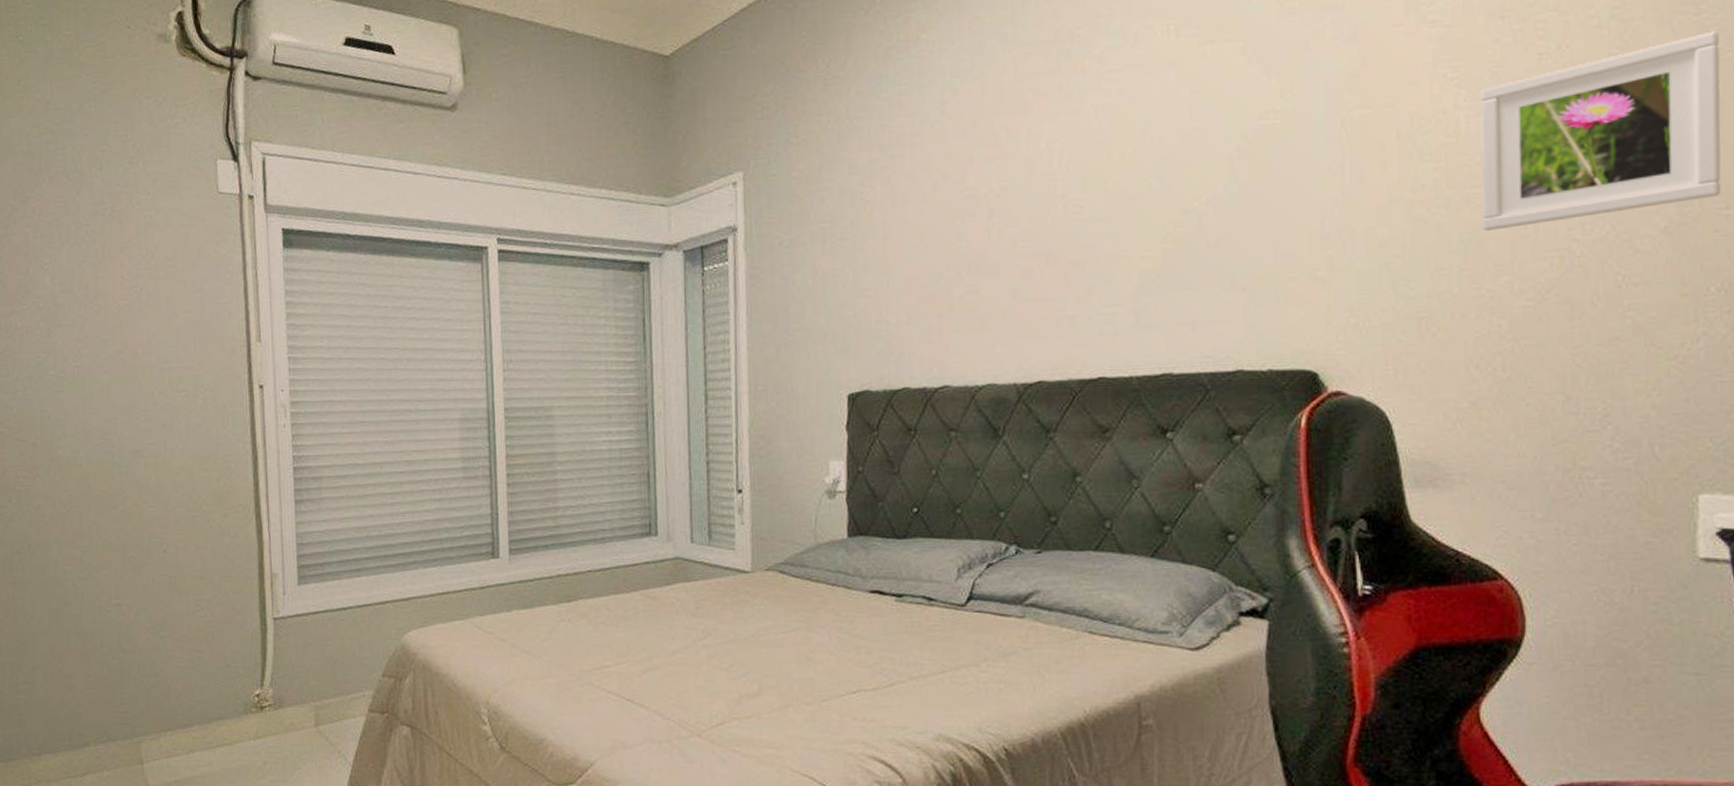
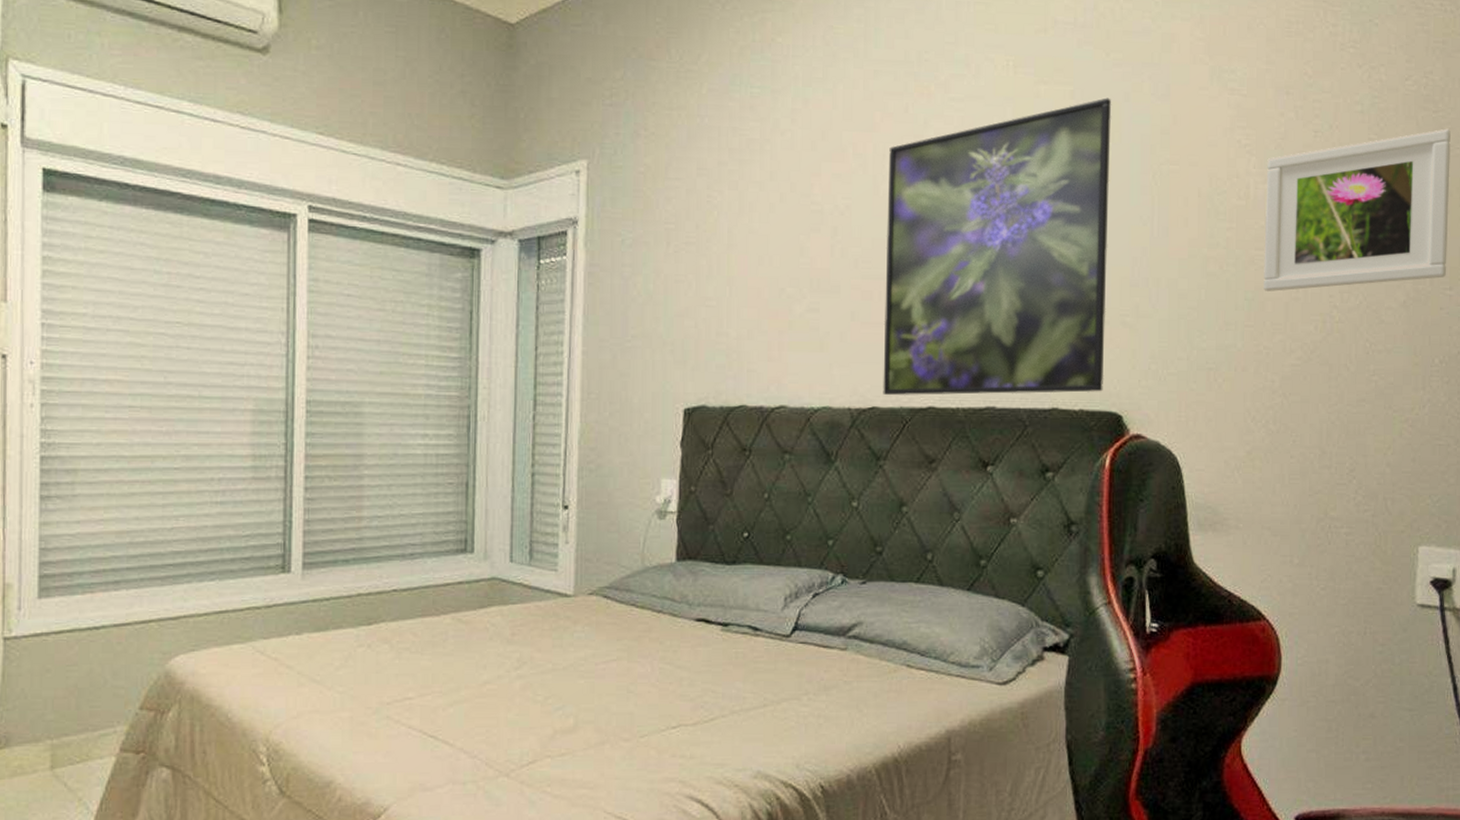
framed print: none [1044,48,1295,368] -> present [883,97,1112,395]

